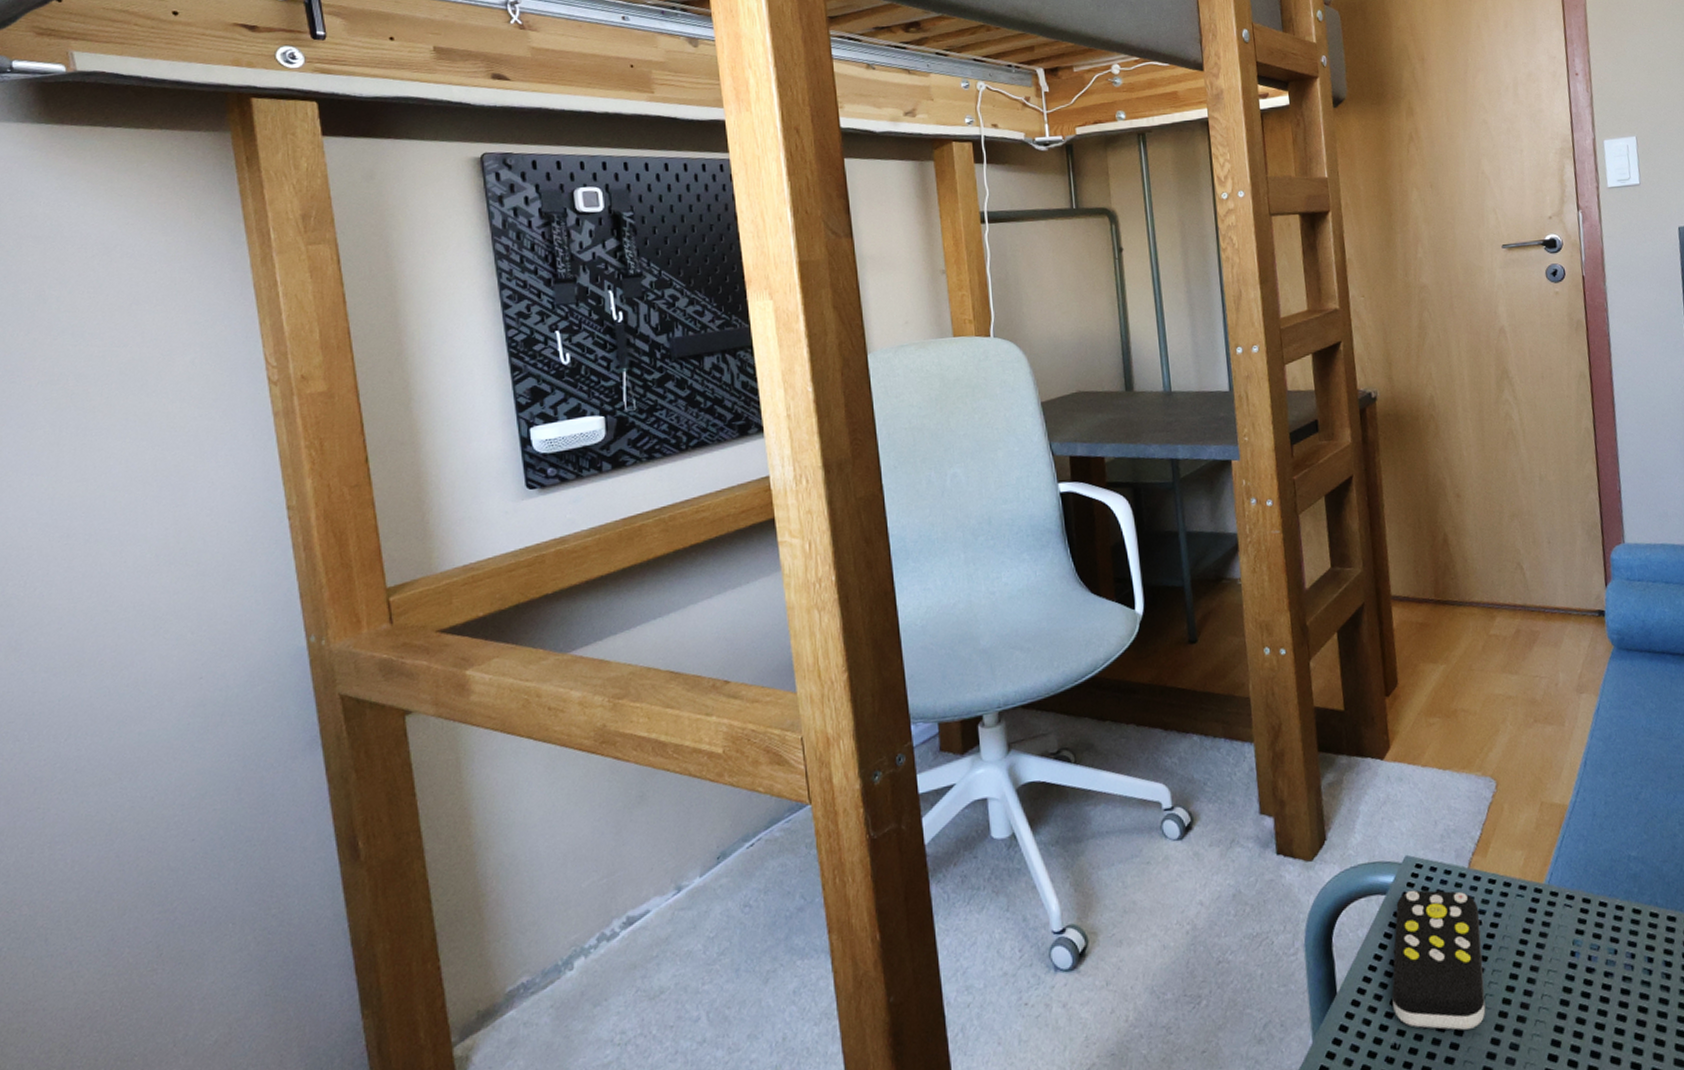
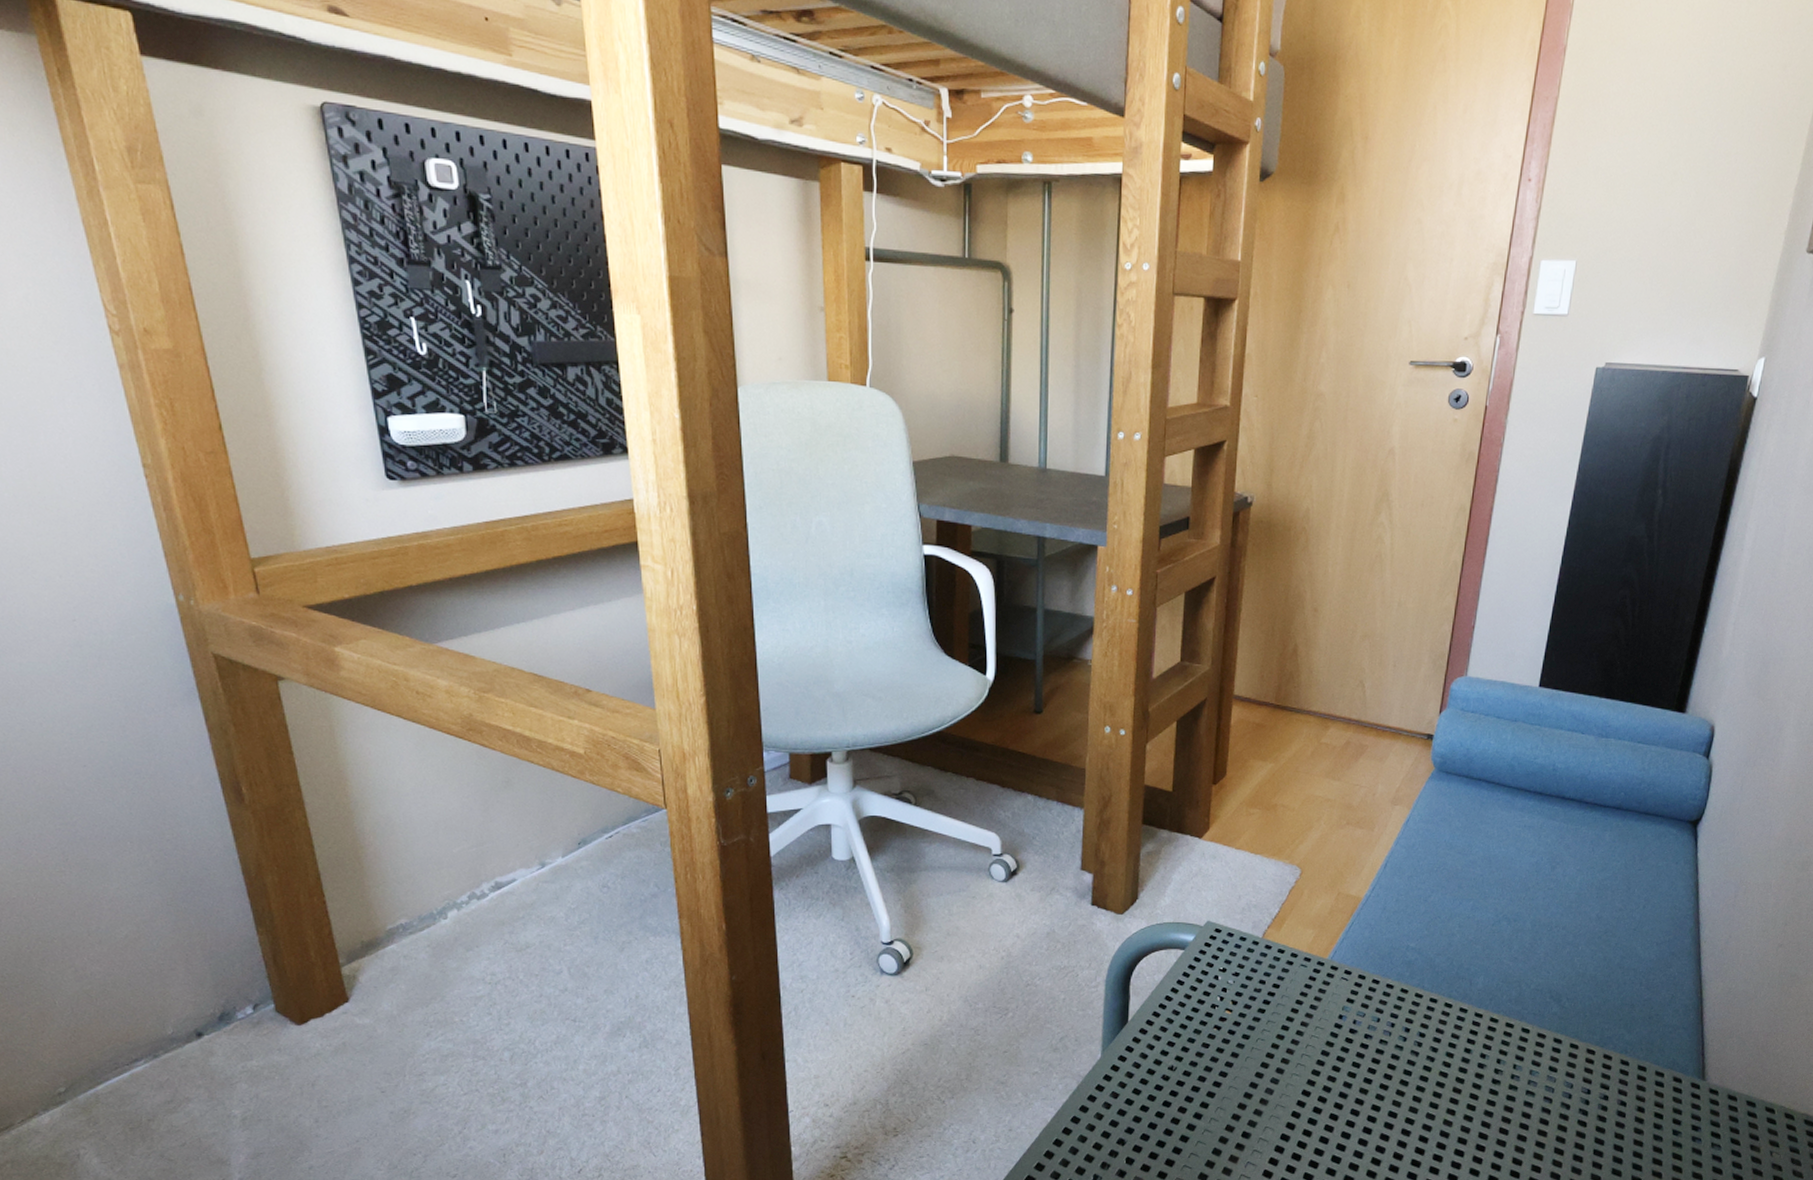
remote control: present [1391,890,1486,1031] -> none [1175,949,1265,1063]

